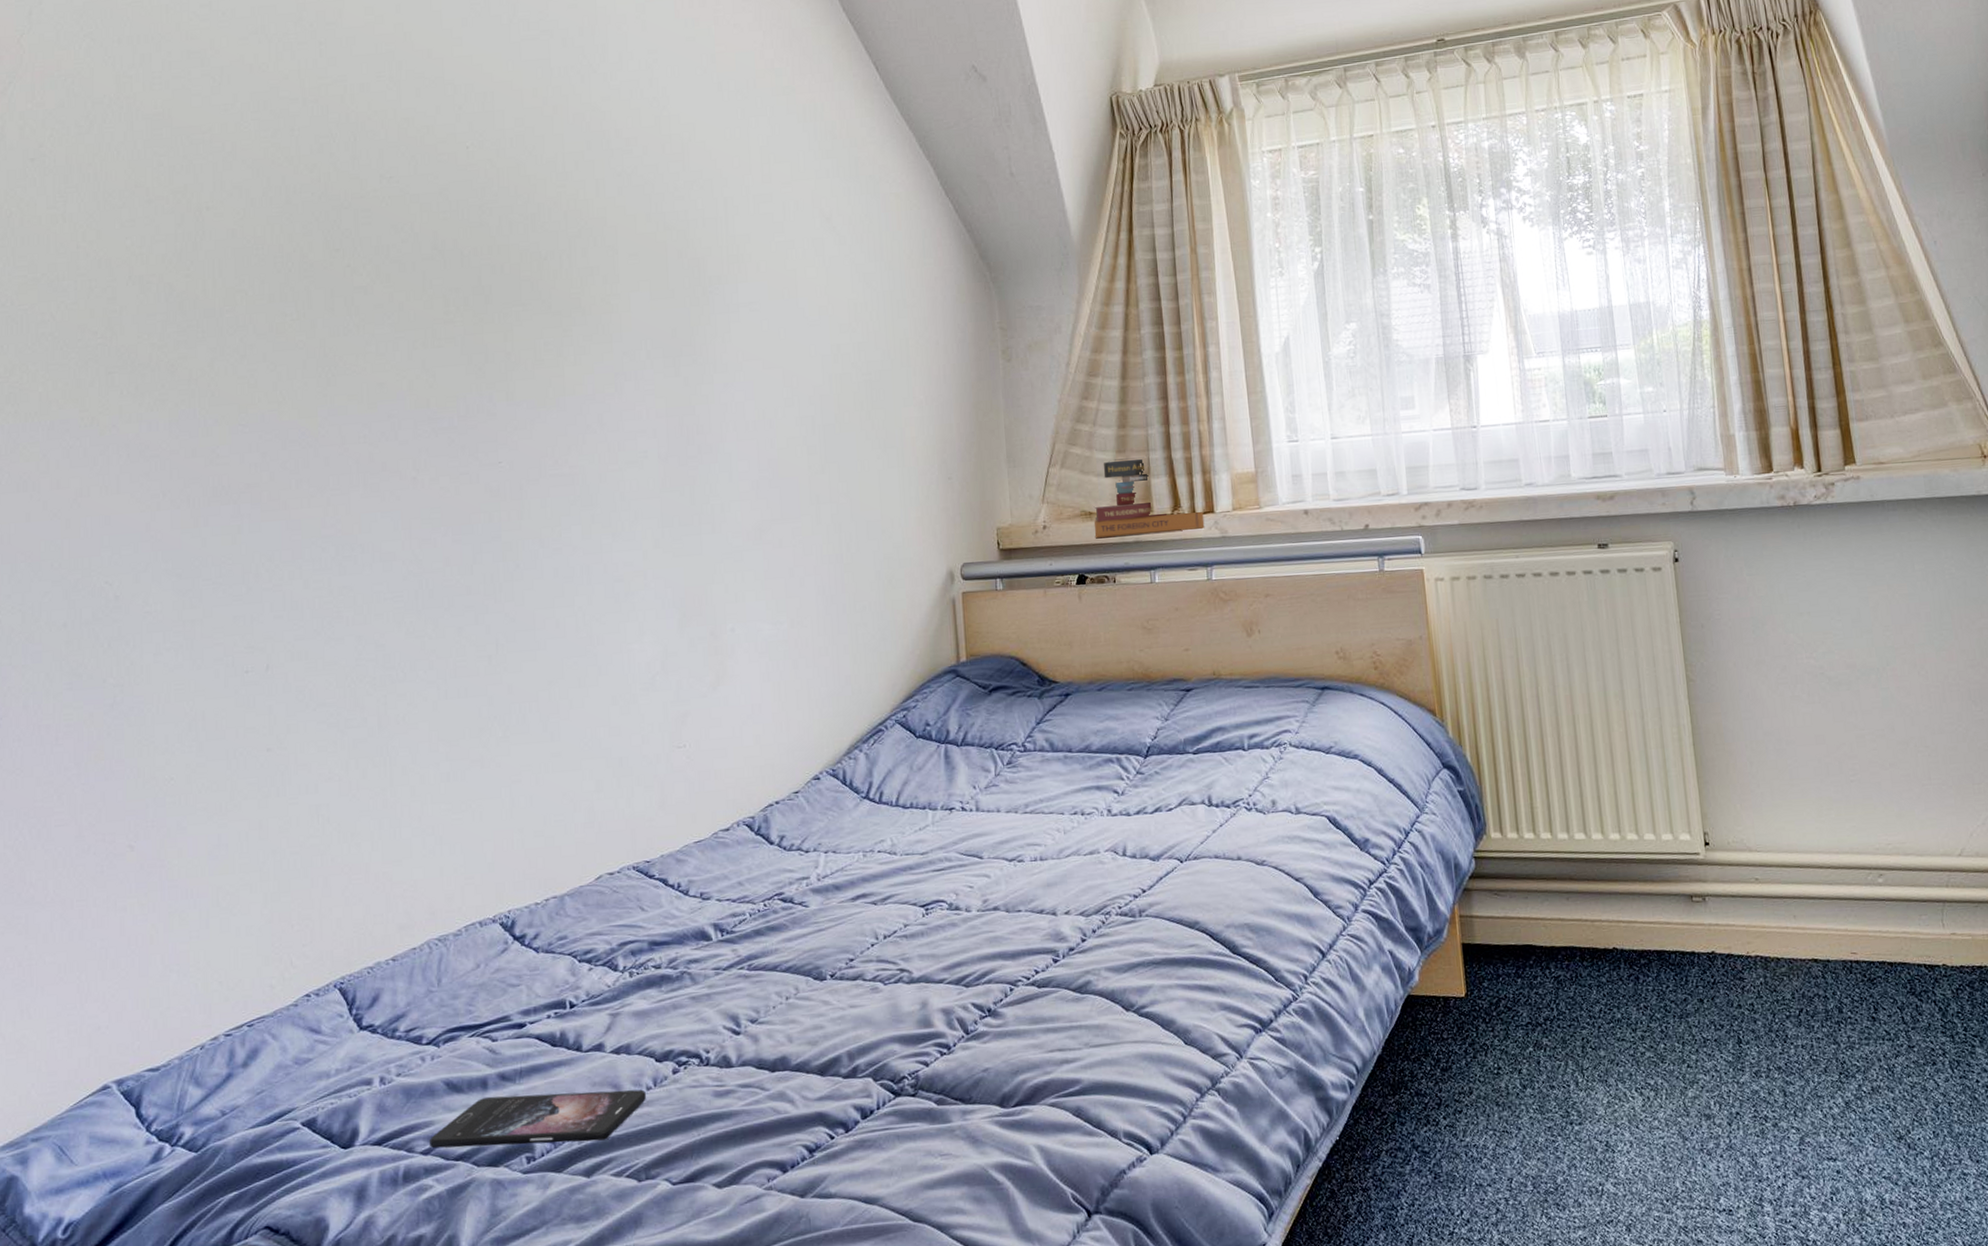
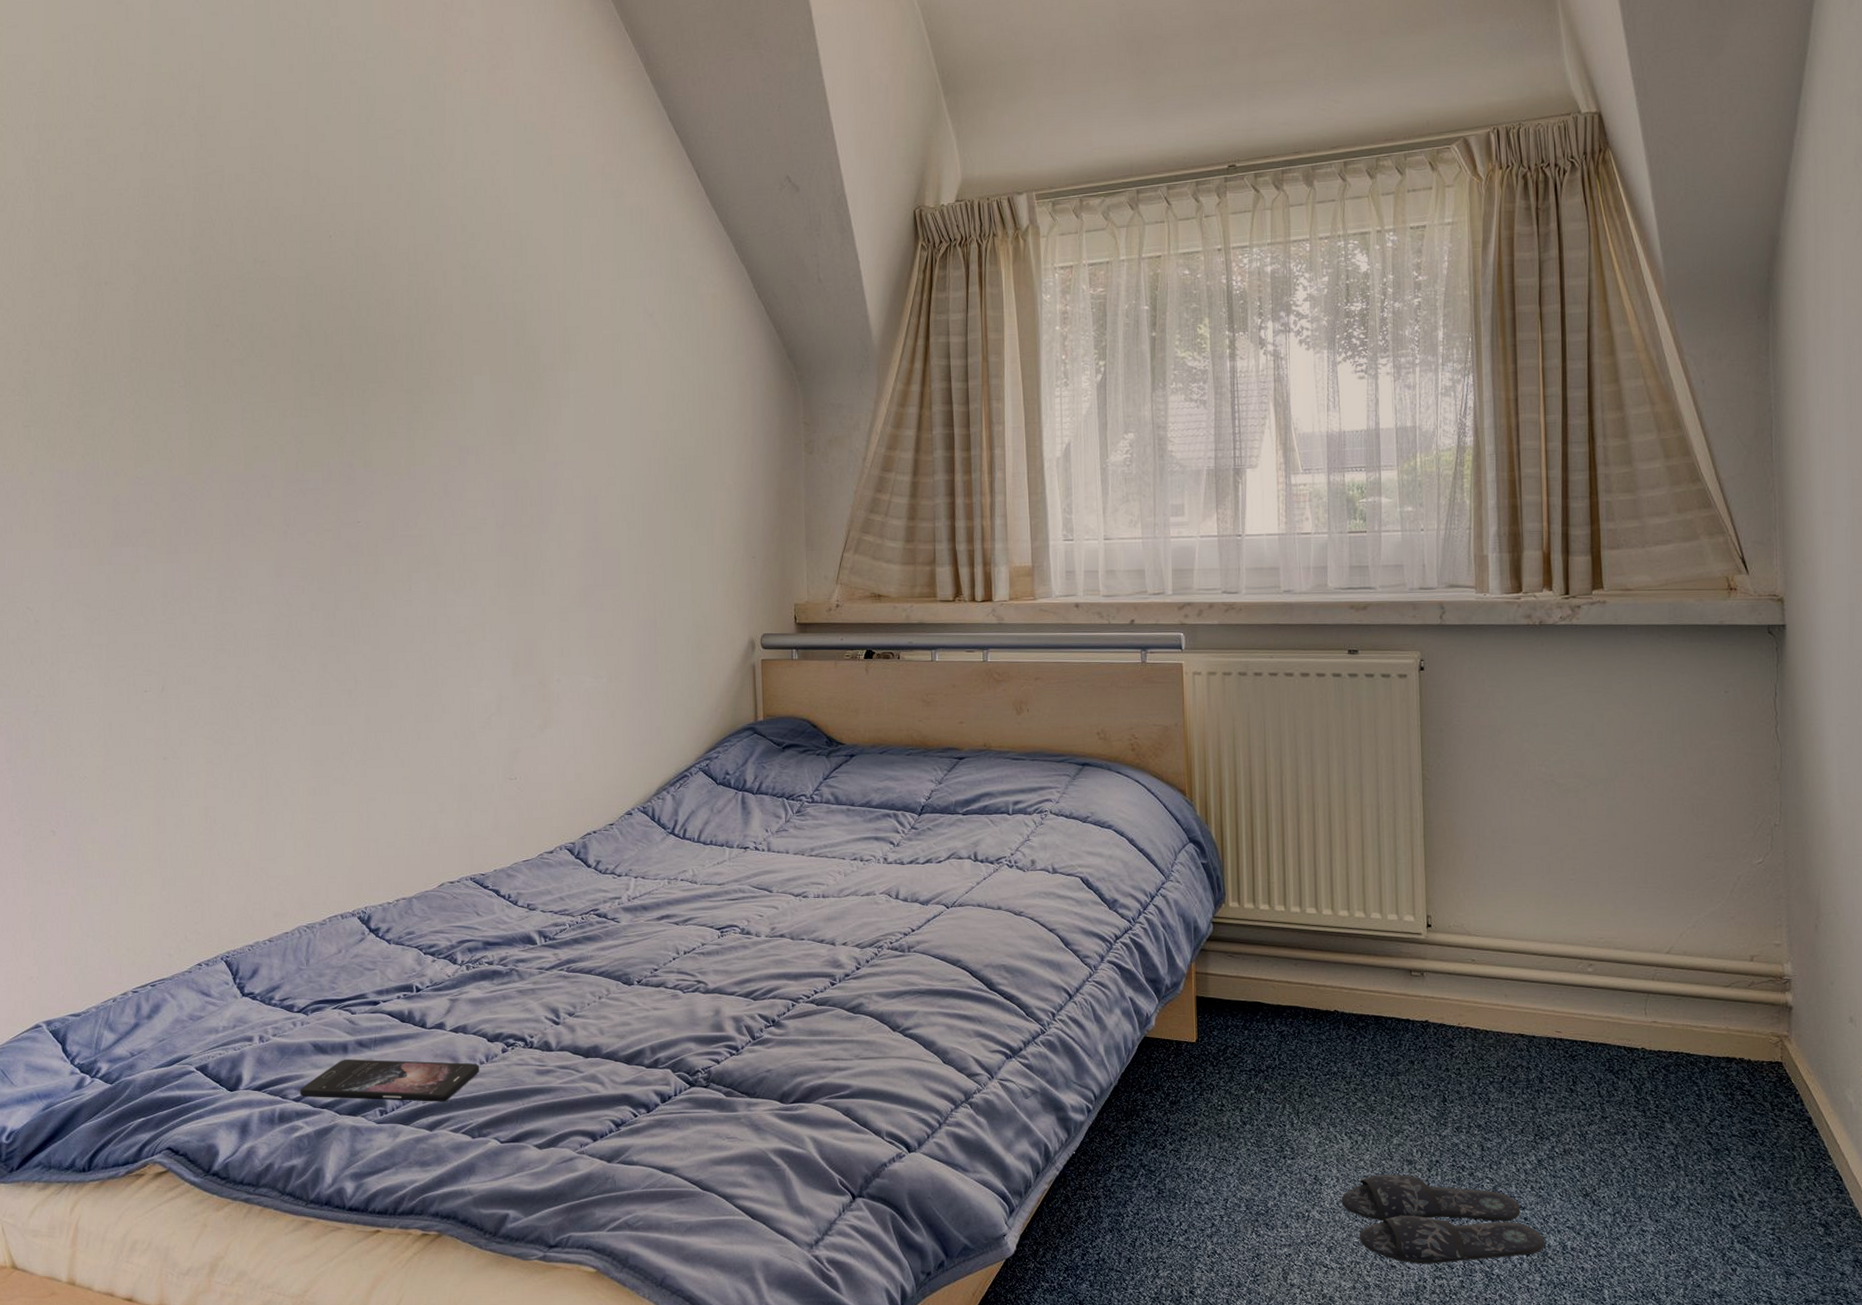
books: present [1093,457,1205,538] -> none [882,547,984,618]
slippers: none [1637,1132,1862,1236] -> present [1341,1174,1545,1263]

